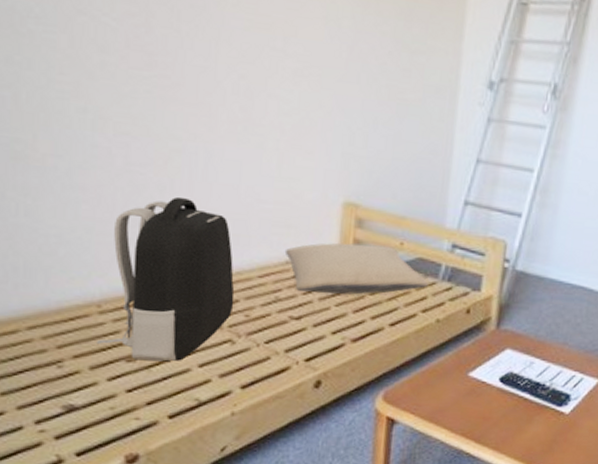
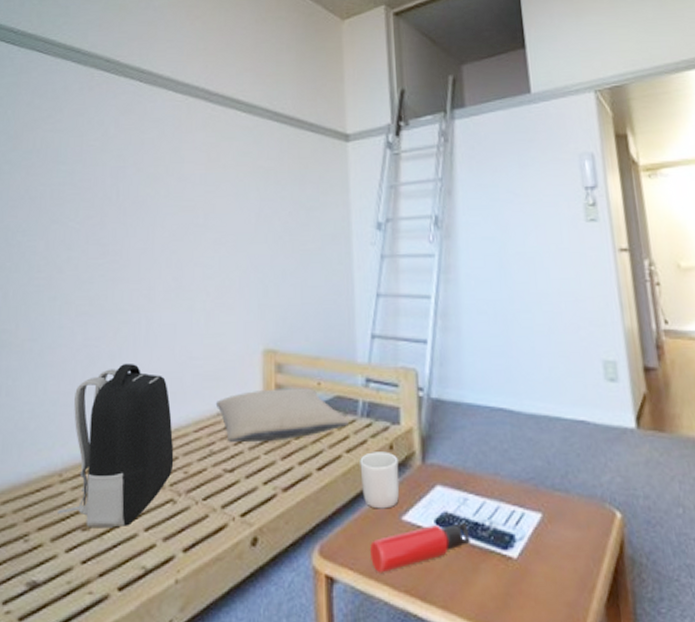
mug: none [433,314,474,365] -> present [360,451,400,509]
water bottle: none [433,382,530,419] -> present [370,523,470,573]

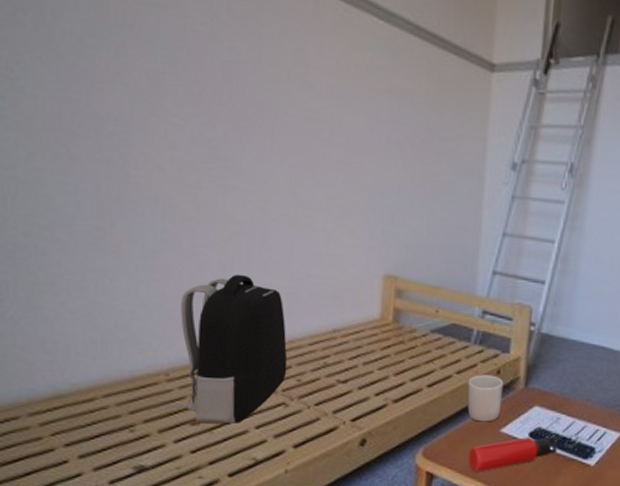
pillow: present [215,388,349,443] -> none [332,312,462,359]

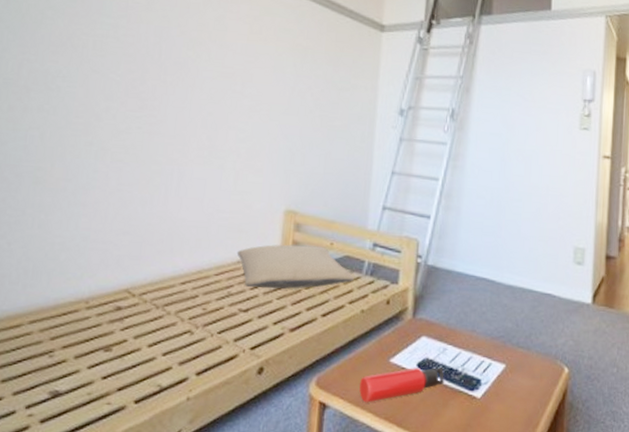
backpack: present [165,274,288,423] -> none [82,209,196,350]
pillow: none [332,312,462,359] -> present [236,244,354,289]
mug: present [467,374,504,422] -> none [358,305,393,352]

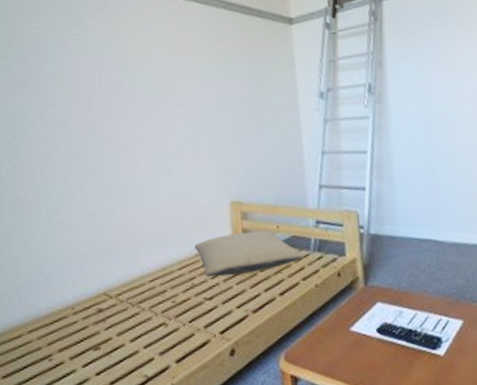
water bottle: present [359,368,444,403] -> none [325,330,406,372]

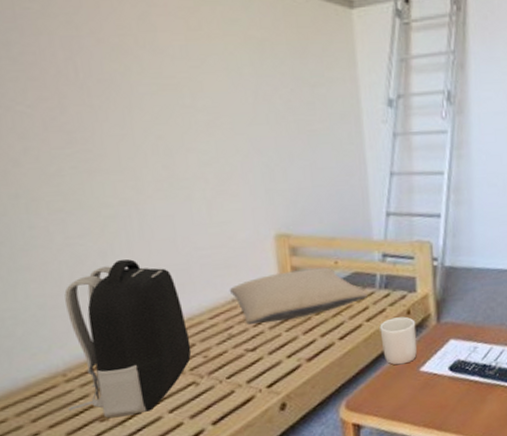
backpack: none [73,217,164,347] -> present [64,259,192,418]
mug: none [314,278,348,323] -> present [379,316,418,365]

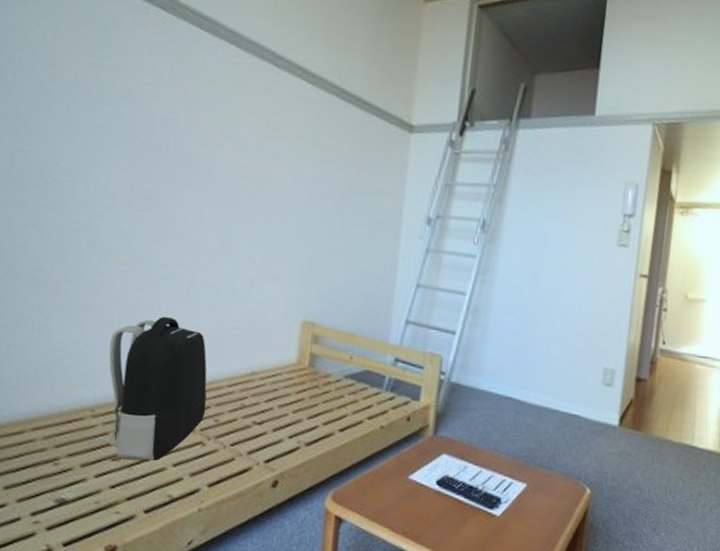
pillow: present [229,267,367,325] -> none [250,356,374,403]
mug: present [379,316,418,365] -> none [377,421,413,469]

